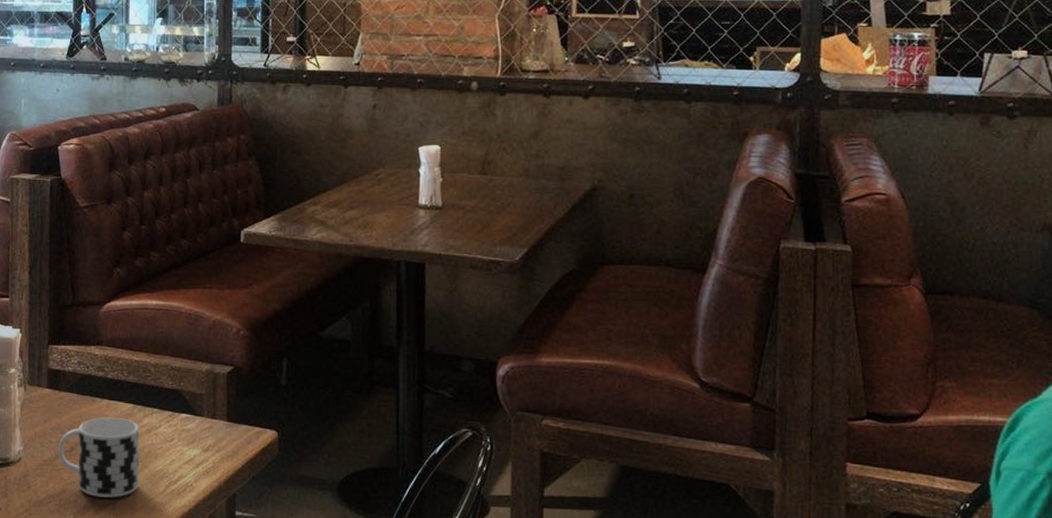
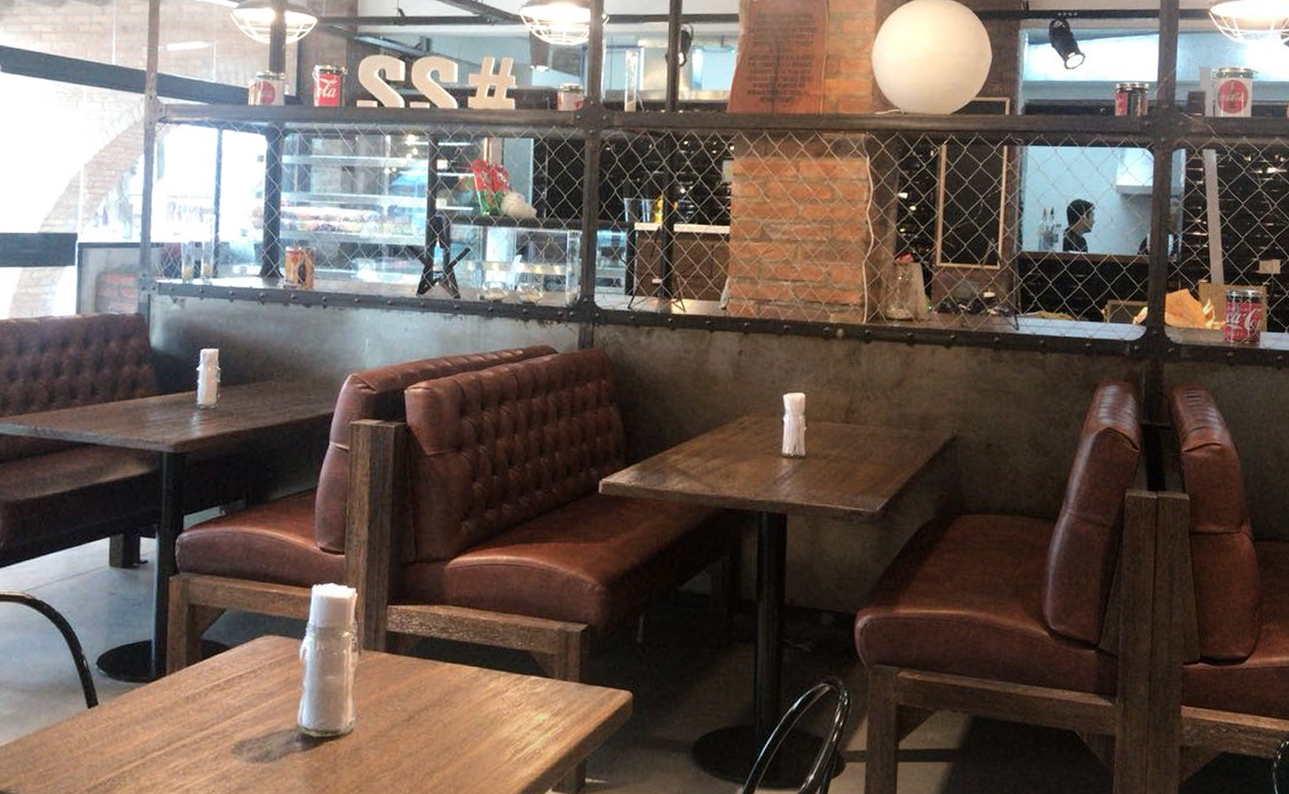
cup: present [58,417,139,498] -> none [394,682,484,769]

